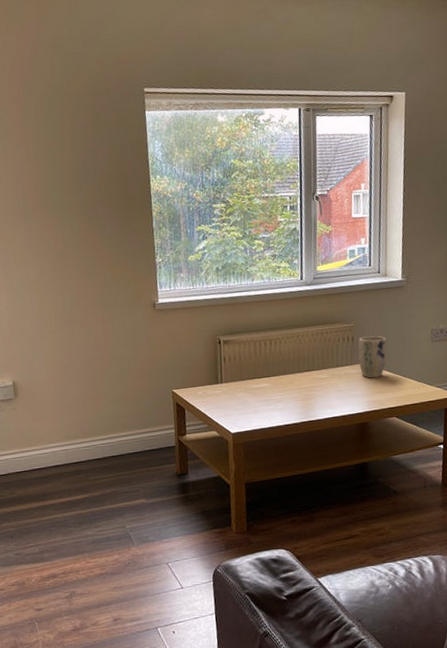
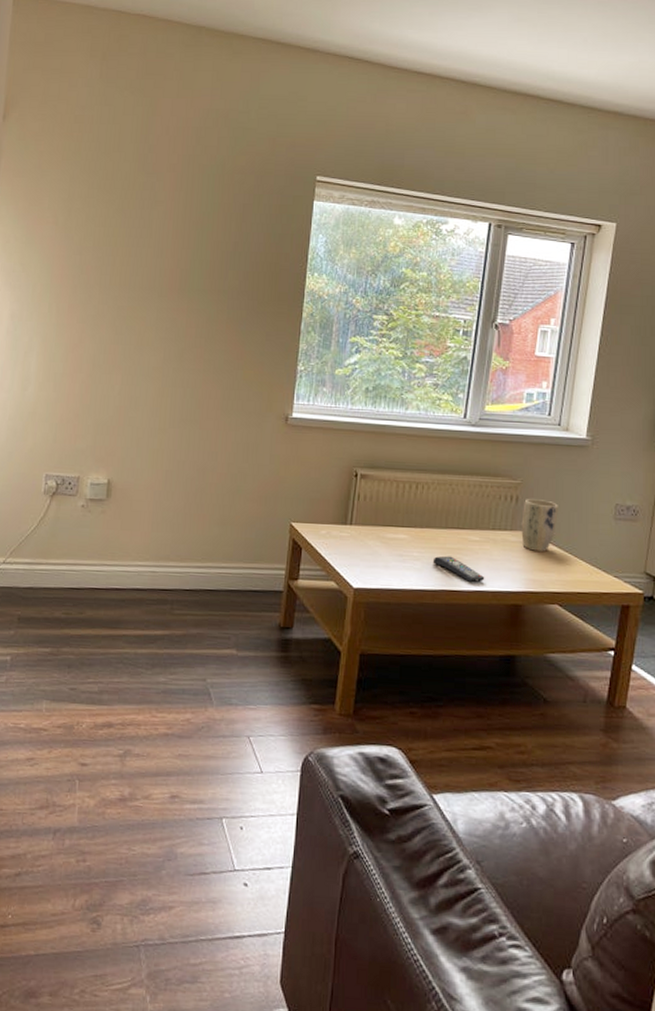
remote control: none [292,394,336,412] -> present [432,555,485,583]

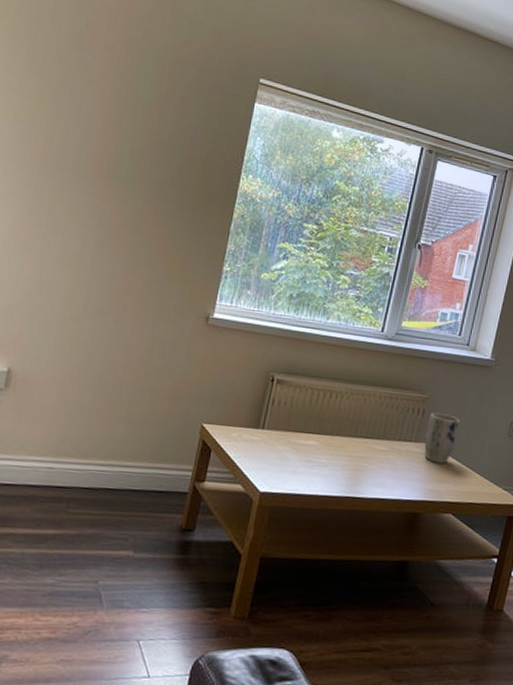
remote control: present [432,555,485,583] -> none [339,463,388,491]

